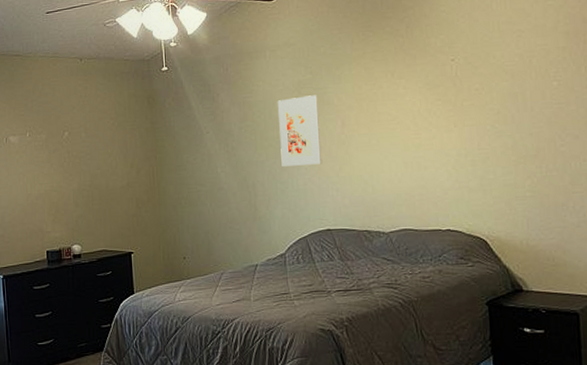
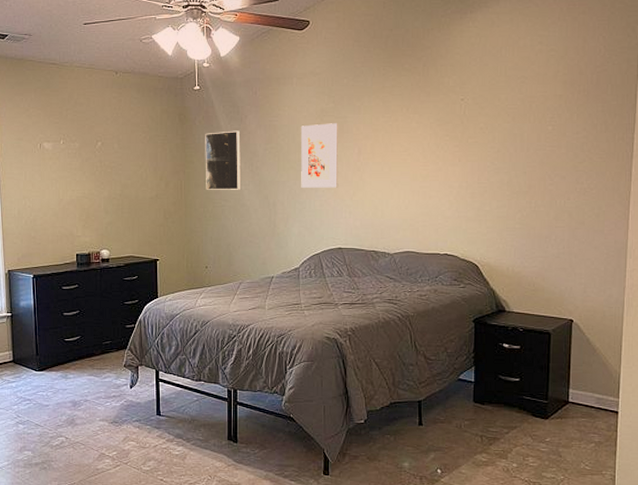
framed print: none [176,110,216,175] -> present [205,130,241,190]

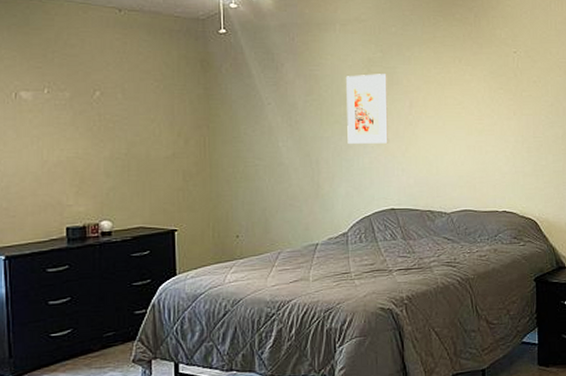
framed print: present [205,130,241,190] -> none [233,80,277,147]

